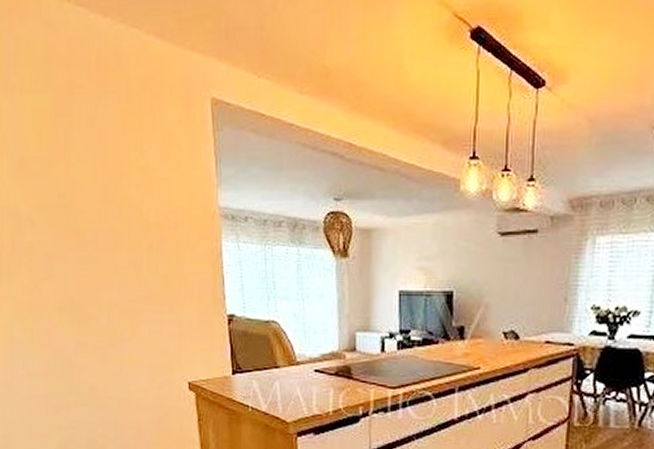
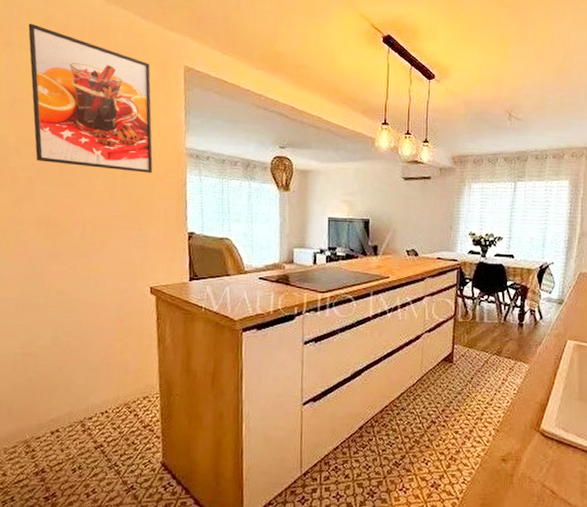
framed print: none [28,58,182,242] -> present [28,23,153,173]

